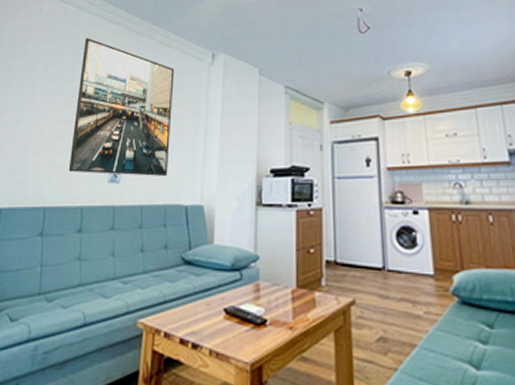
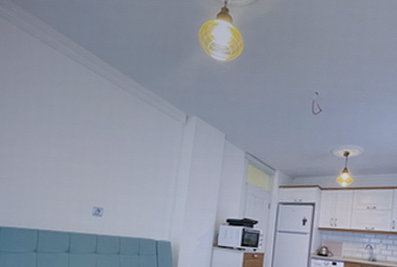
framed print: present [68,38,175,177] -> none [58,86,153,216]

